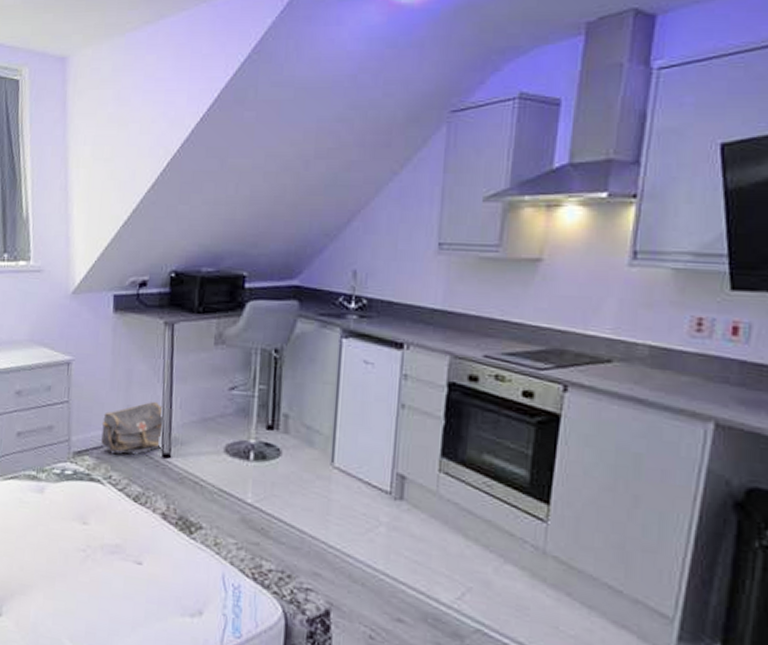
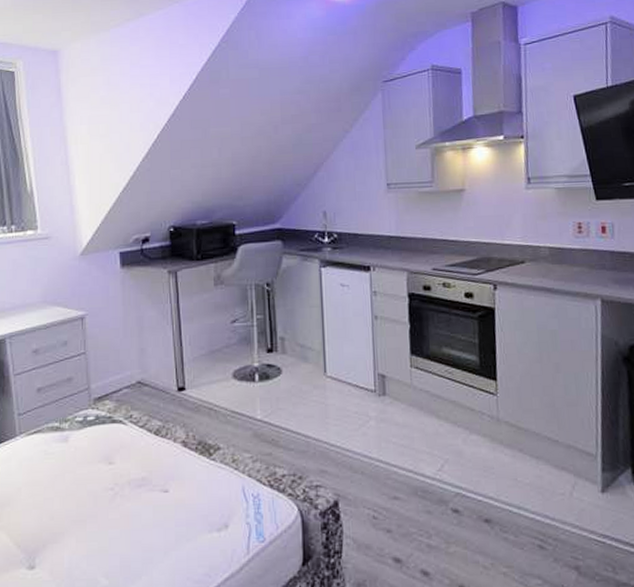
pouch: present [101,401,164,454] -> none [118,341,177,395]

